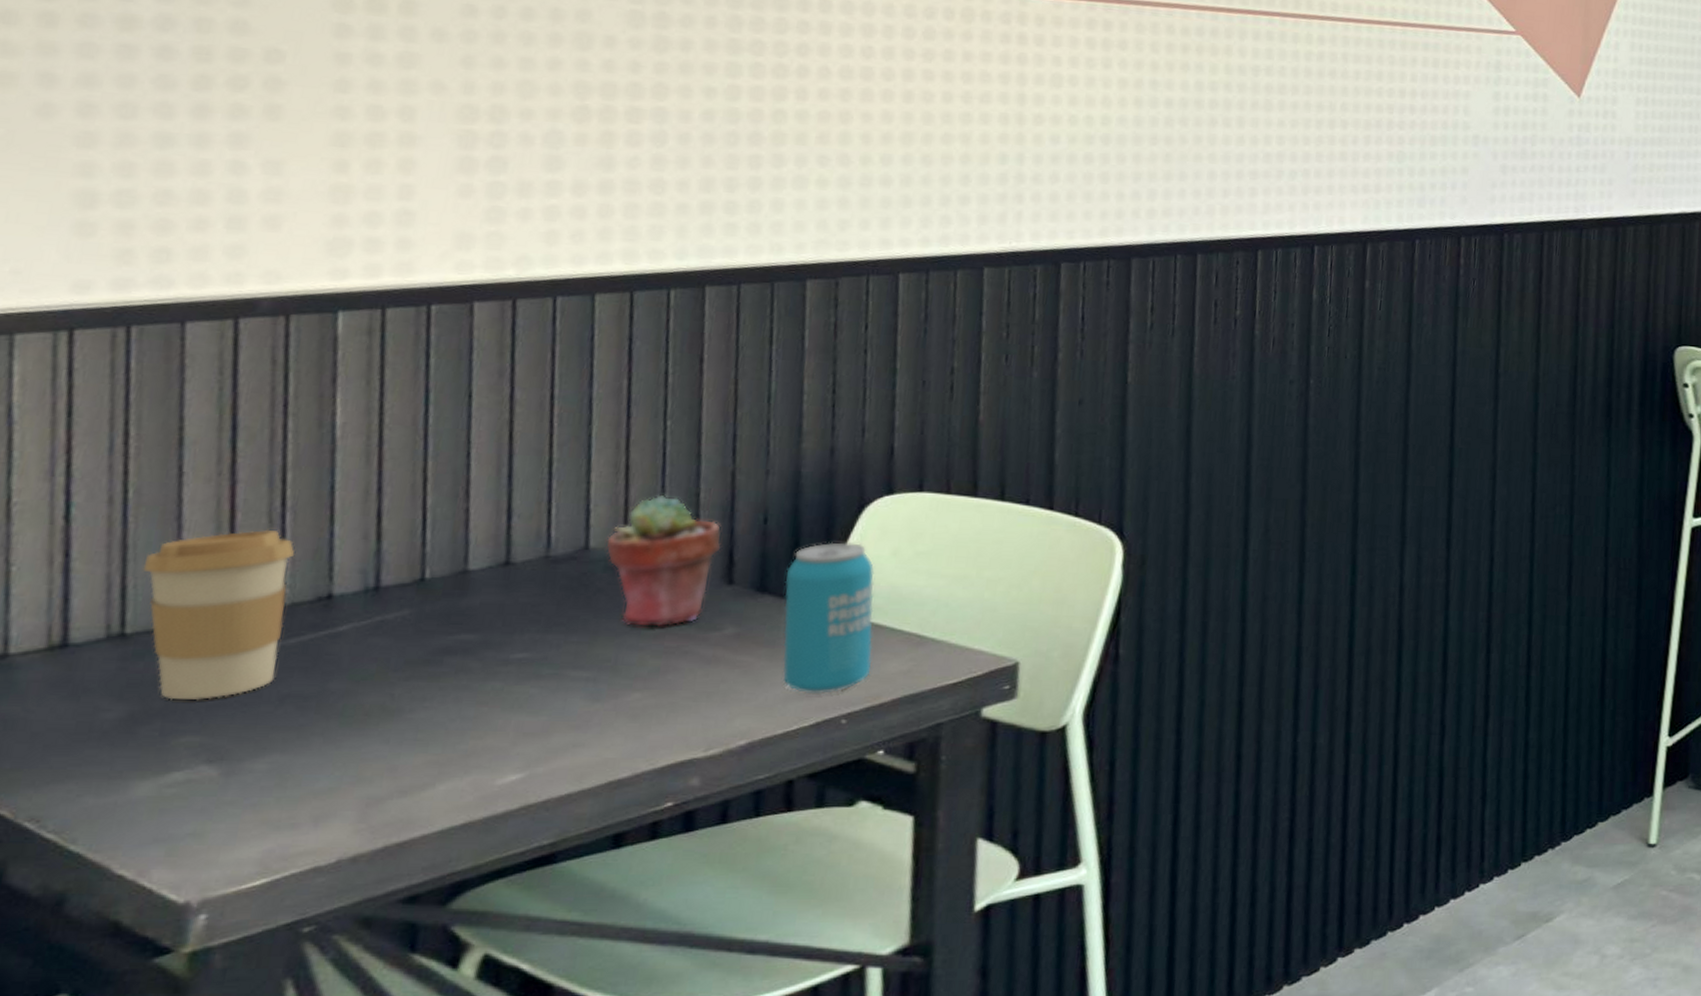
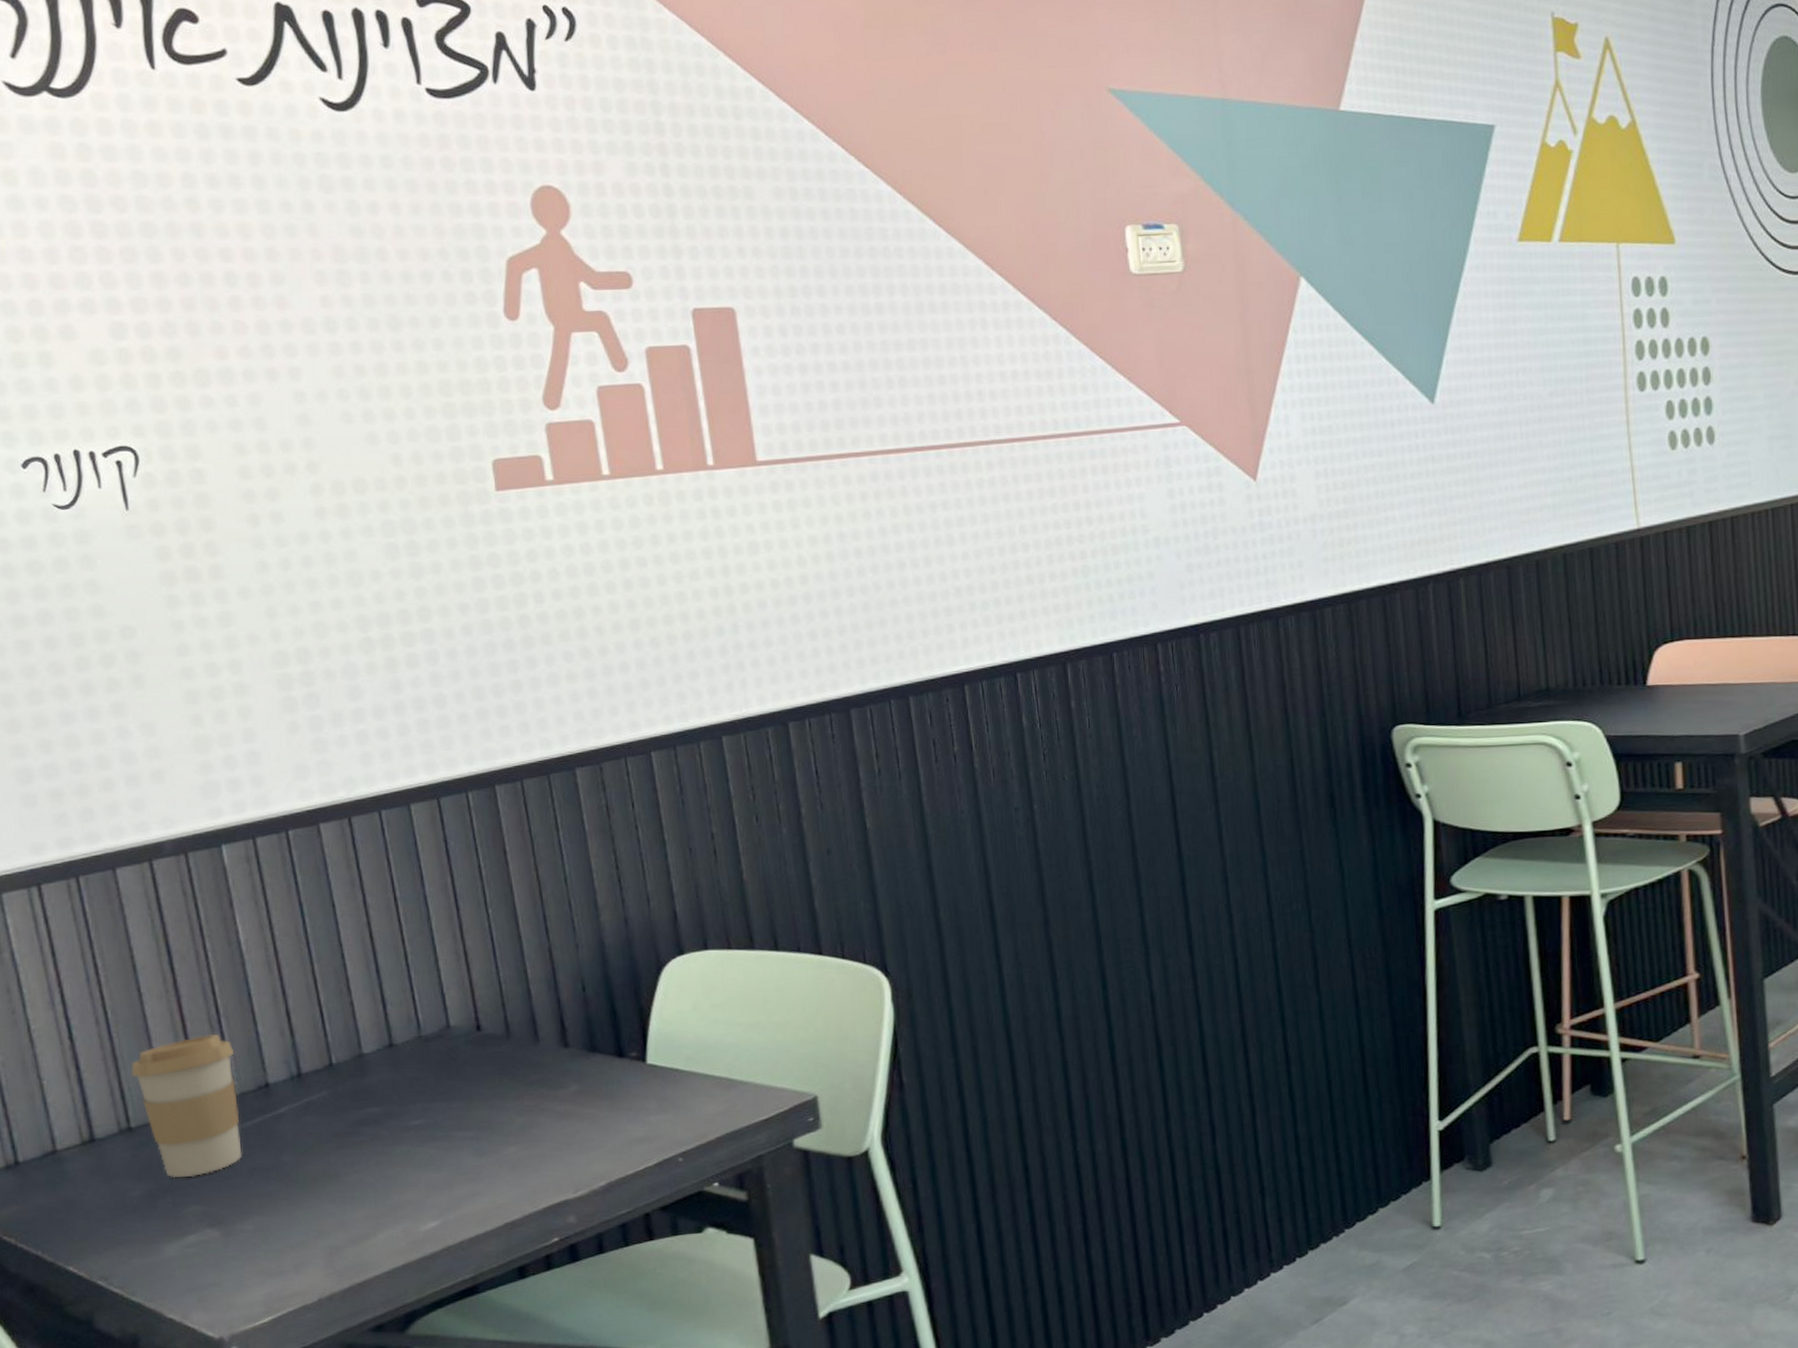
potted succulent: present [606,495,722,627] -> none [462,975,553,1089]
beverage can: present [782,542,875,695] -> none [609,1001,695,1138]

